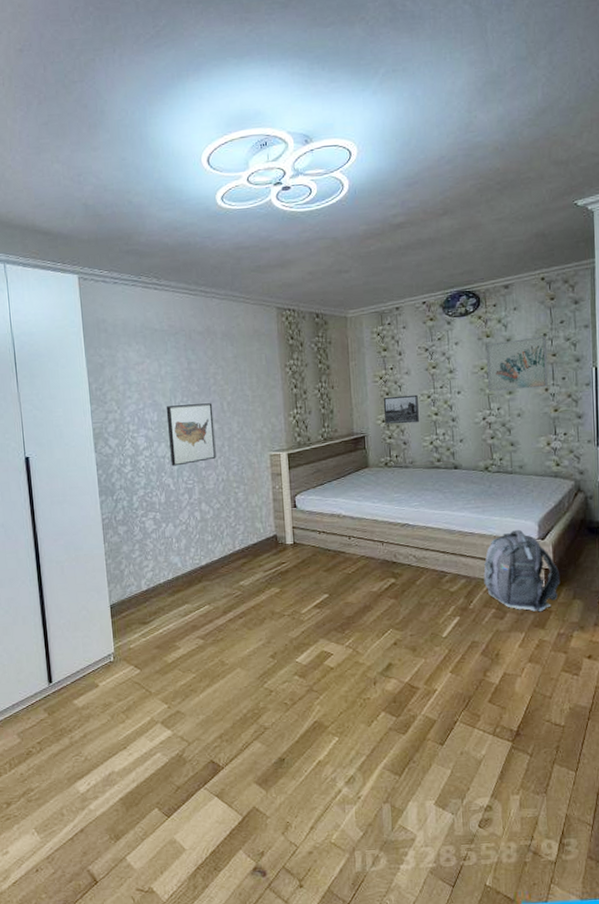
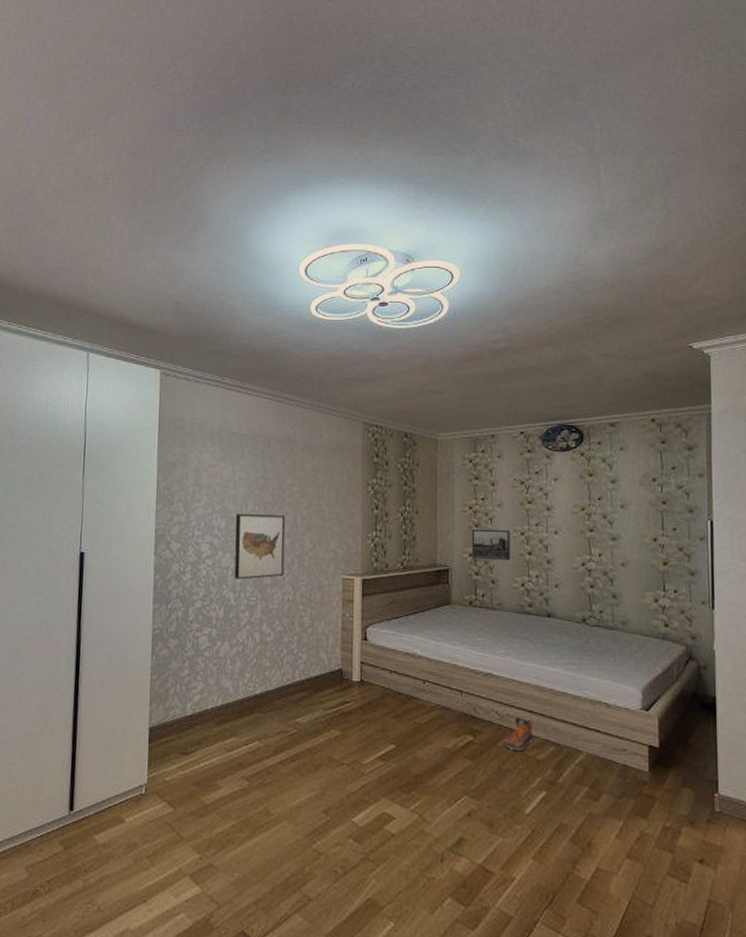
sneaker: none [422,558,447,586] -> present [505,717,533,750]
backpack: present [483,529,561,612] -> none [576,694,667,797]
wall art: present [486,336,548,392] -> none [588,481,657,537]

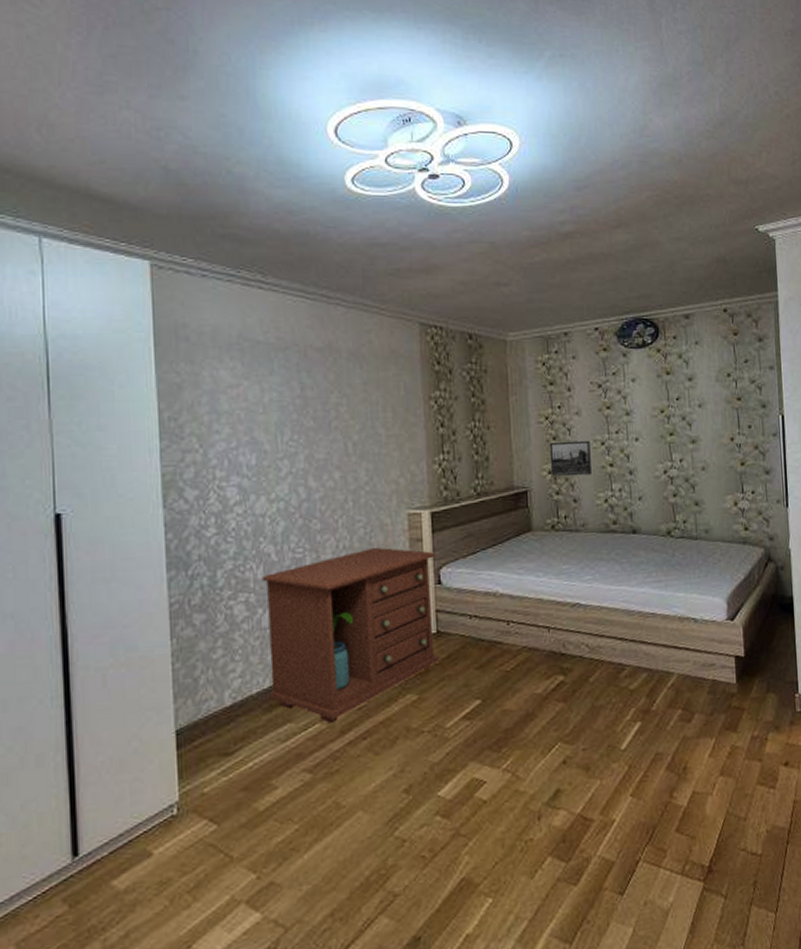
dresser: none [221,603,364,744] -> present [262,547,440,724]
wall art: present [234,514,286,580] -> none [268,443,336,528]
sneaker: present [505,717,533,750] -> none [596,647,625,684]

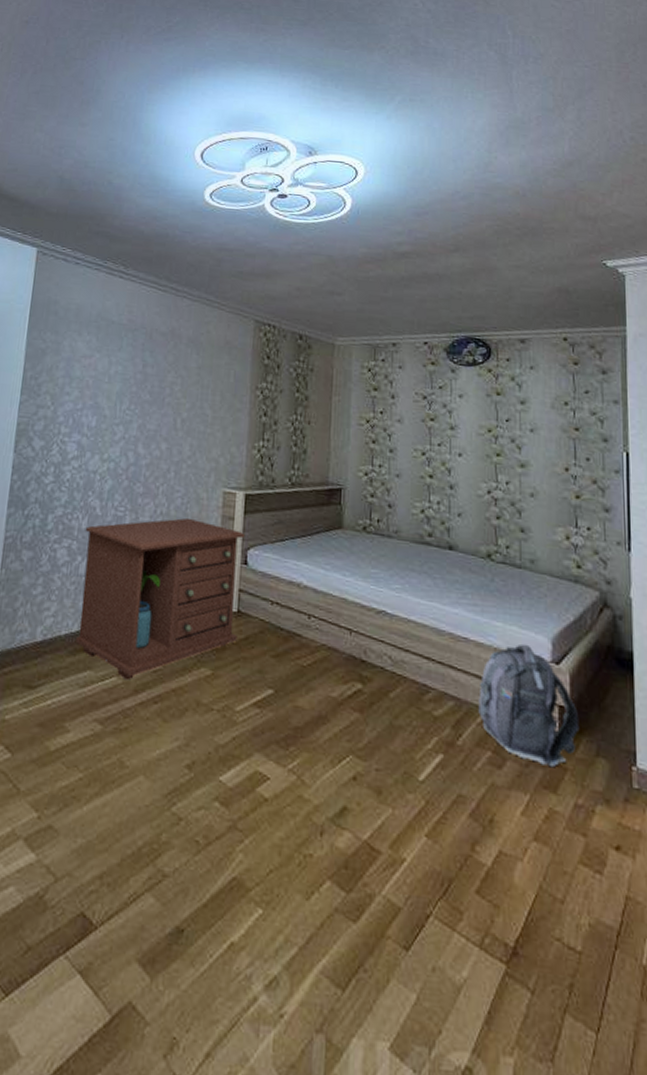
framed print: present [550,440,592,476] -> none [368,444,410,484]
backpack: none [667,607,753,711] -> present [478,643,580,766]

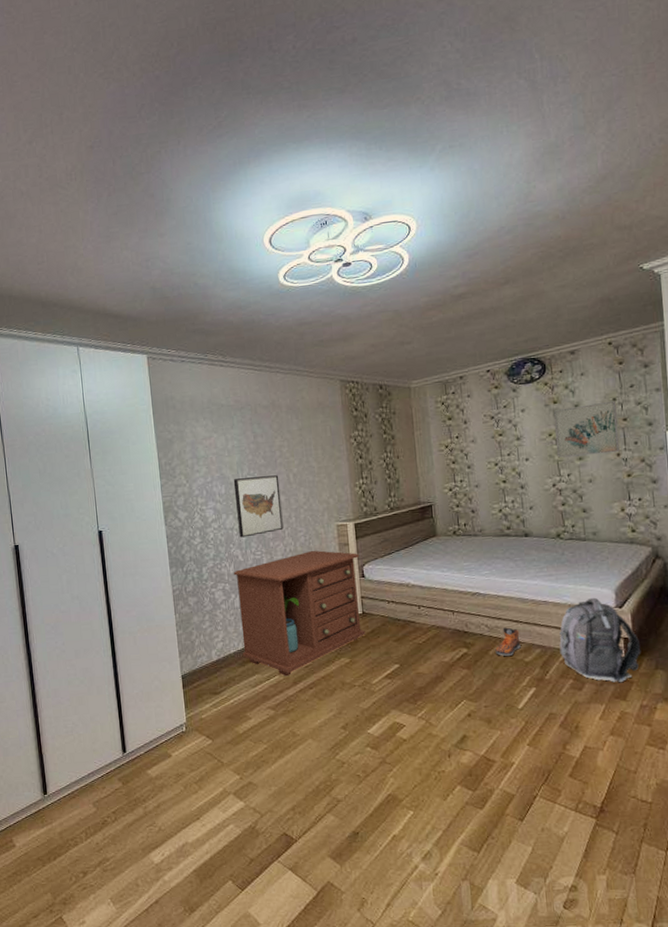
wall art: none [102,411,164,486] -> present [233,475,284,538]
sneaker: none [397,664,430,704] -> present [495,627,521,656]
wall art: none [495,403,569,467] -> present [553,400,620,458]

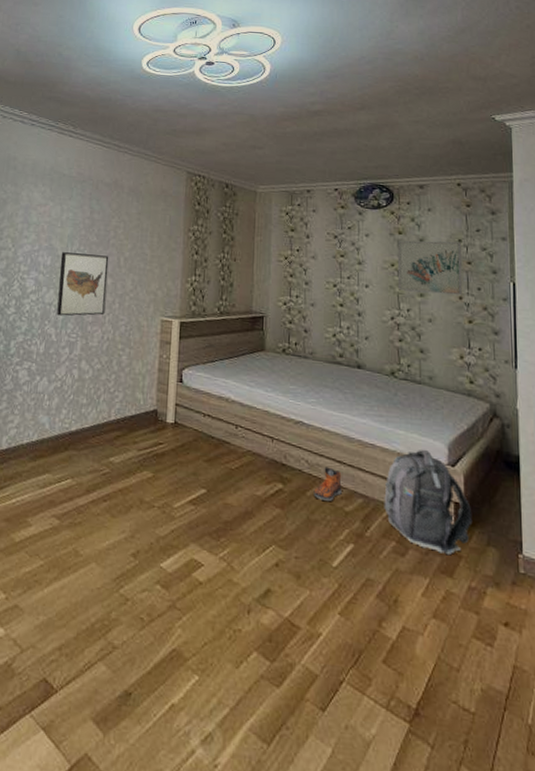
dresser: present [233,550,366,677] -> none [36,342,181,482]

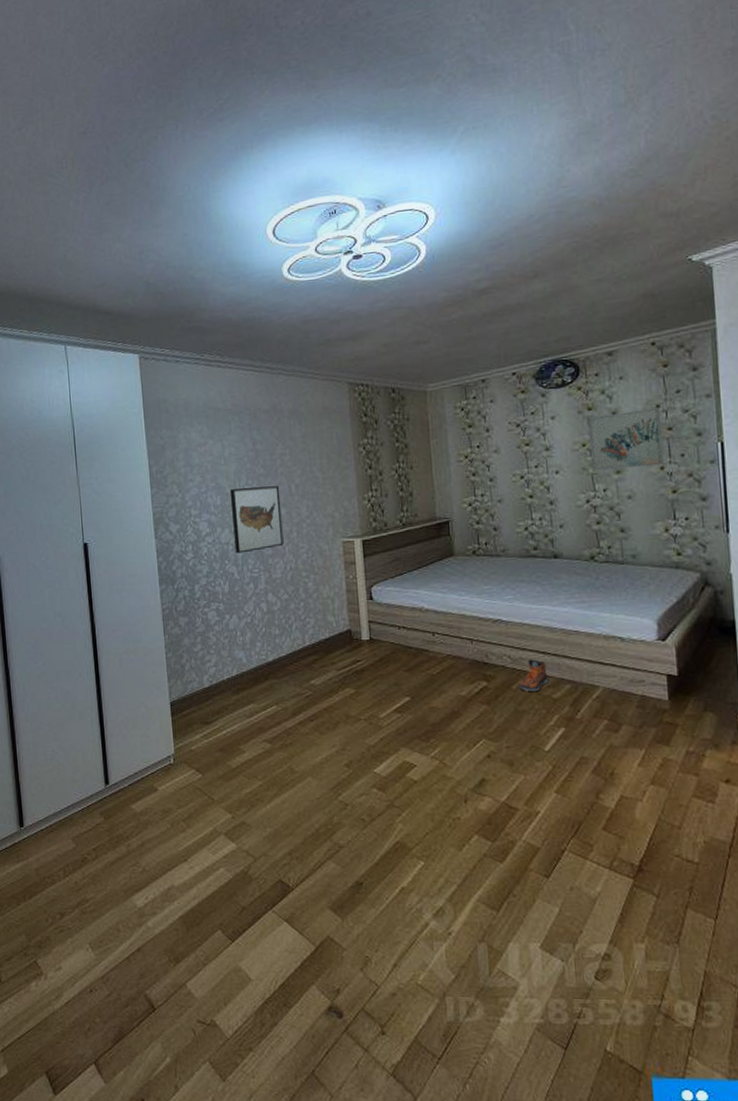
backpack: present [384,449,473,554] -> none [592,628,688,725]

